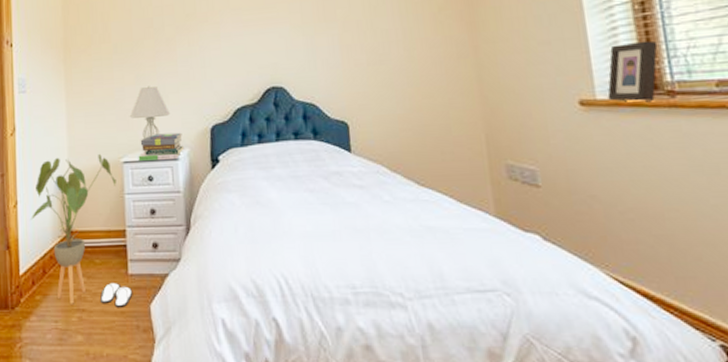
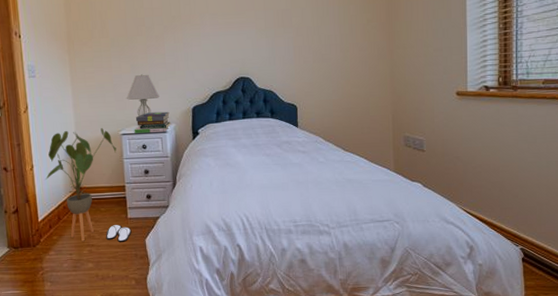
picture frame: present [607,40,658,102] -> none [475,50,511,93]

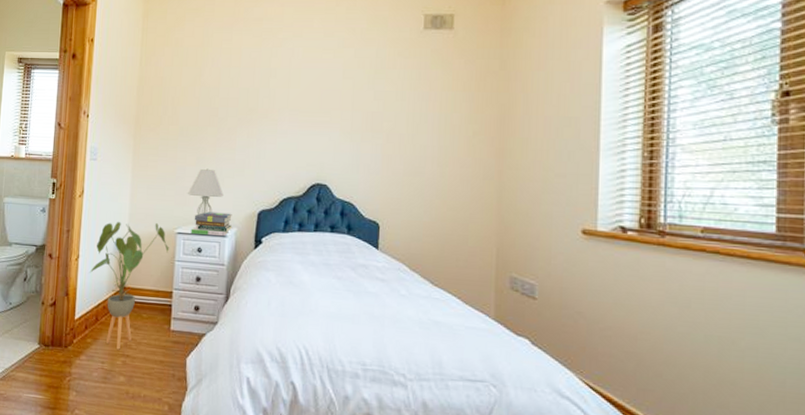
slippers: present [106,225,132,242] -> none [144,335,173,357]

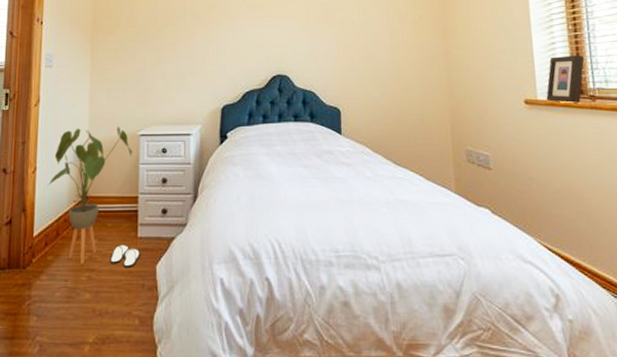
slippers: none [144,335,173,357] -> present [110,245,141,267]
table lamp: present [187,168,224,226] -> none [148,68,186,126]
books: present [191,211,233,236] -> none [154,110,197,134]
picture frame: none [607,185,658,238] -> present [546,55,585,103]

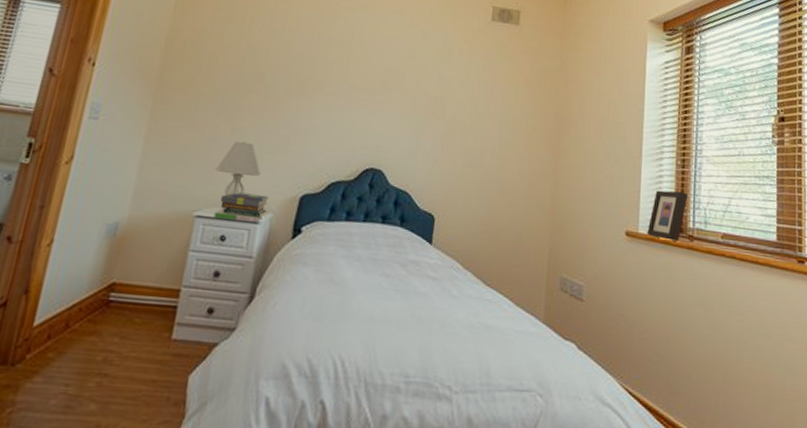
house plant: present [48,127,132,264] -> none [65,199,183,367]
slippers: present [110,245,141,267] -> none [130,347,172,375]
table lamp: none [148,68,186,126] -> present [214,141,261,209]
books: none [154,110,197,134] -> present [213,192,269,222]

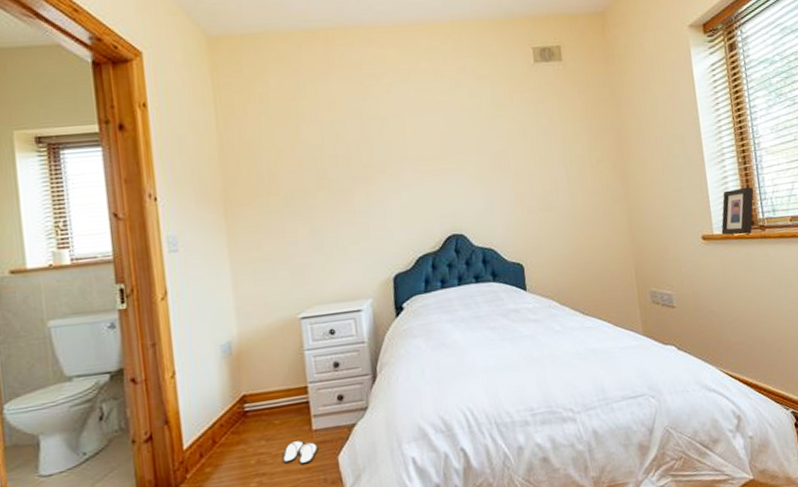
slippers: none [130,347,172,375] -> present [282,440,319,465]
books: present [213,192,269,222] -> none [317,283,367,315]
table lamp: present [214,141,261,209] -> none [305,238,350,306]

